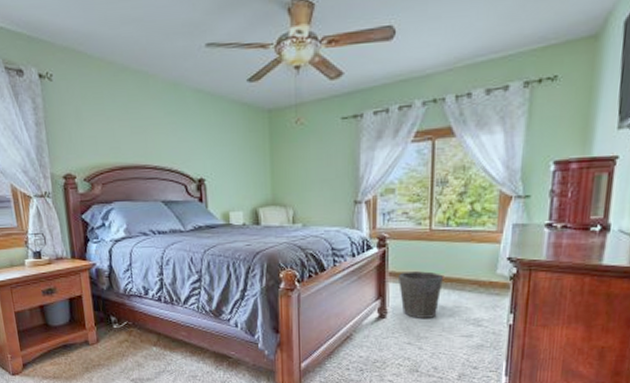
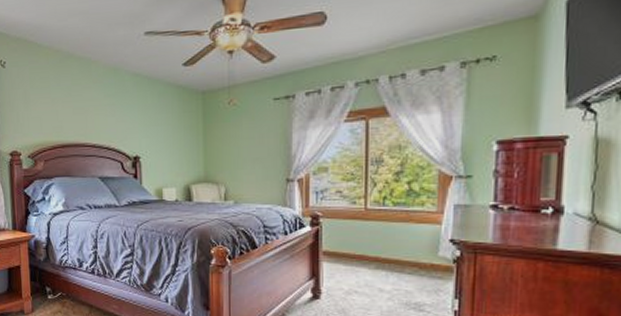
waste bin: present [399,271,443,318] -> none [333,251,380,301]

